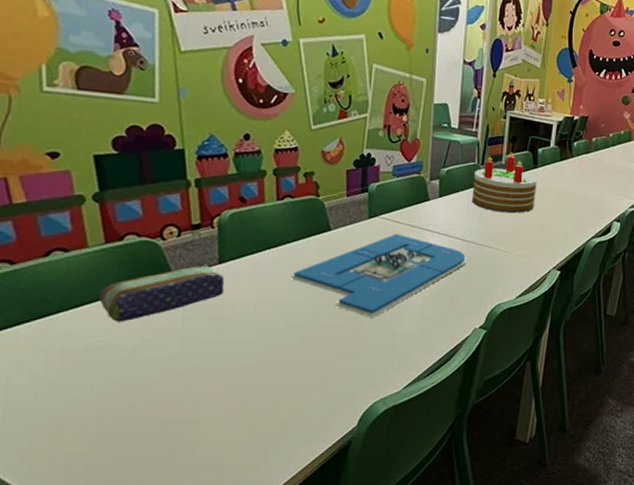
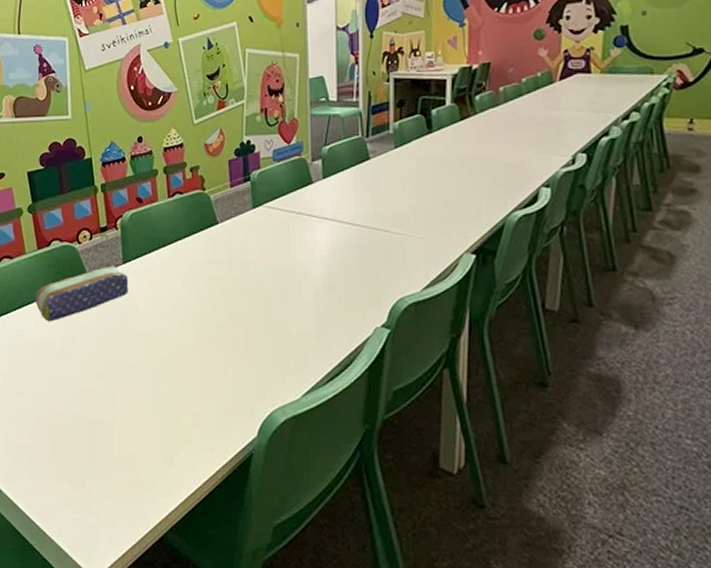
board game: present [291,233,467,317] -> none [185,222,360,315]
birthday cake: present [471,152,538,214] -> none [358,118,435,190]

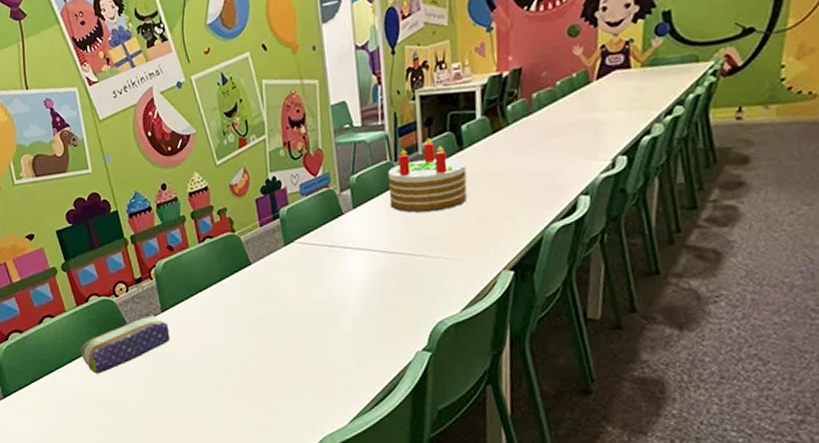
birthday cake: none [358,118,435,190] -> present [388,137,468,213]

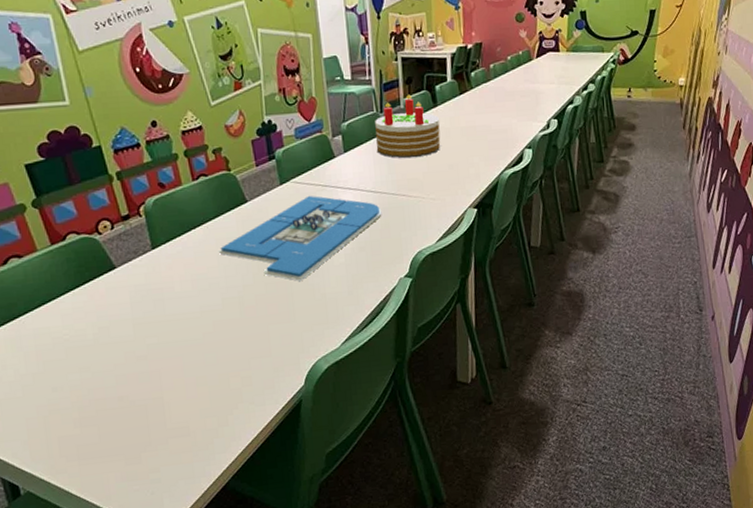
pencil case: present [80,315,170,374] -> none [56,252,162,316]
board game: none [223,256,396,350] -> present [219,195,382,281]

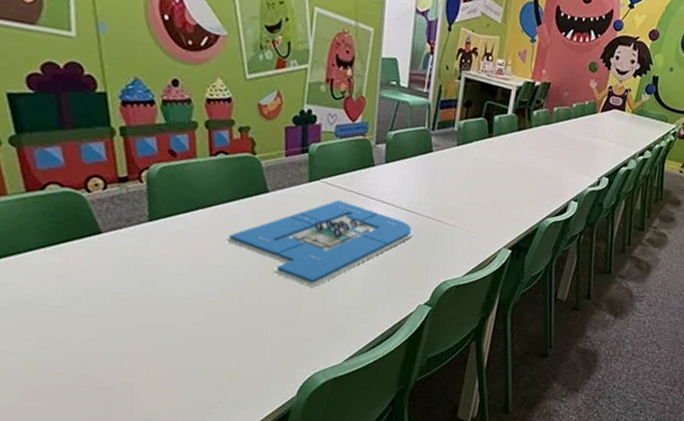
birthday cake: present [375,94,441,159] -> none [420,117,493,186]

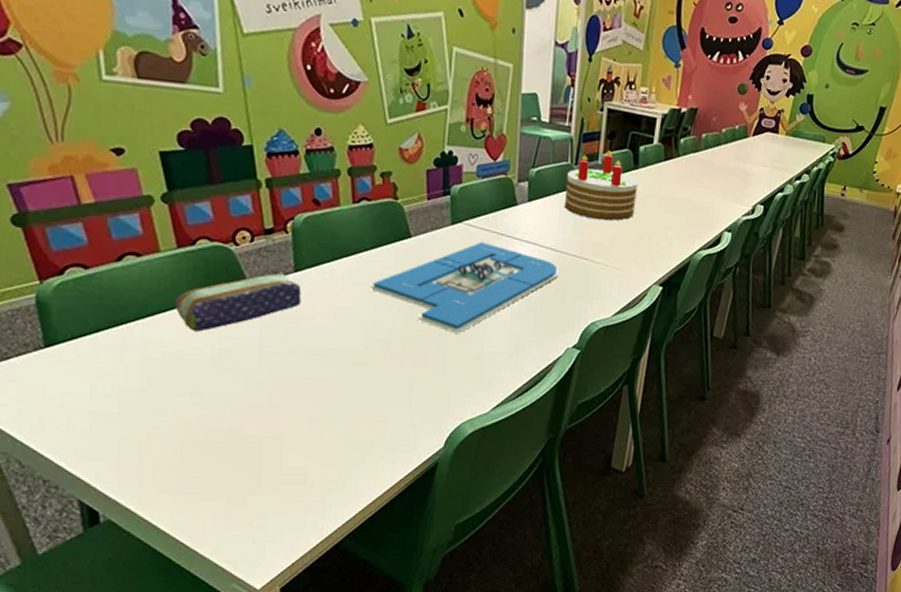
pencil case: none [24,221,156,277] -> present [176,273,302,332]
birthday cake: none [420,117,493,186] -> present [564,150,639,221]

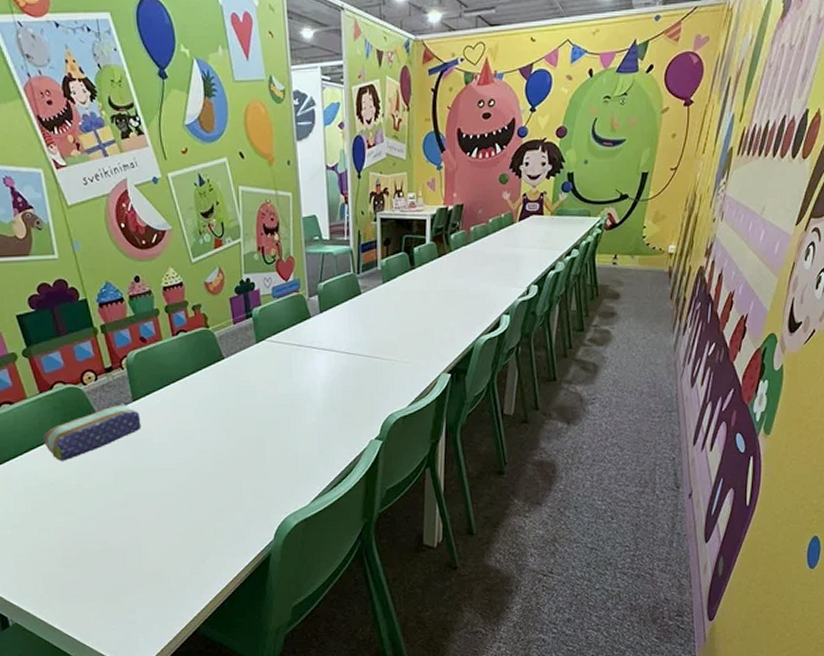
board game: present [371,241,559,333] -> none [196,354,355,438]
birthday cake: present [564,150,639,221] -> none [352,256,417,321]

